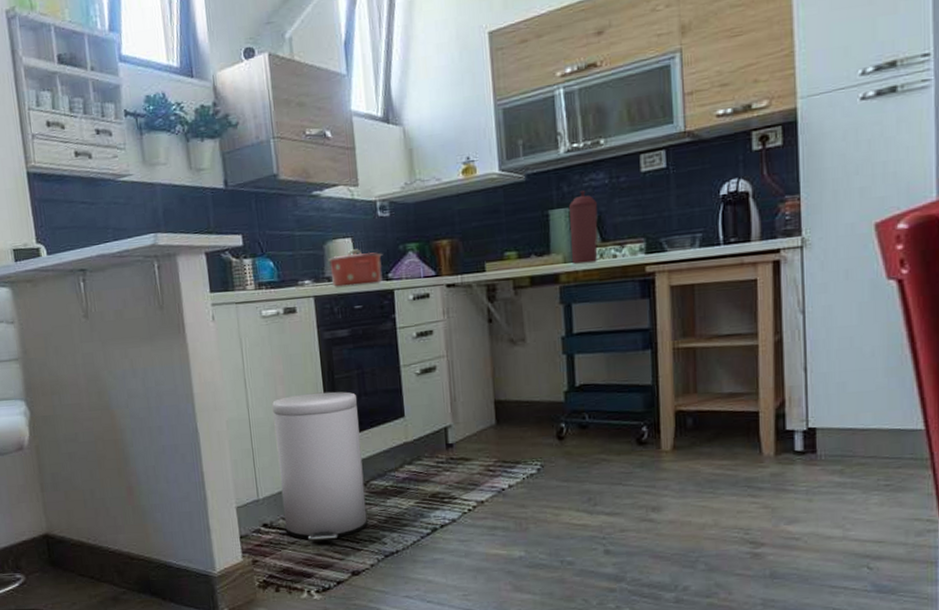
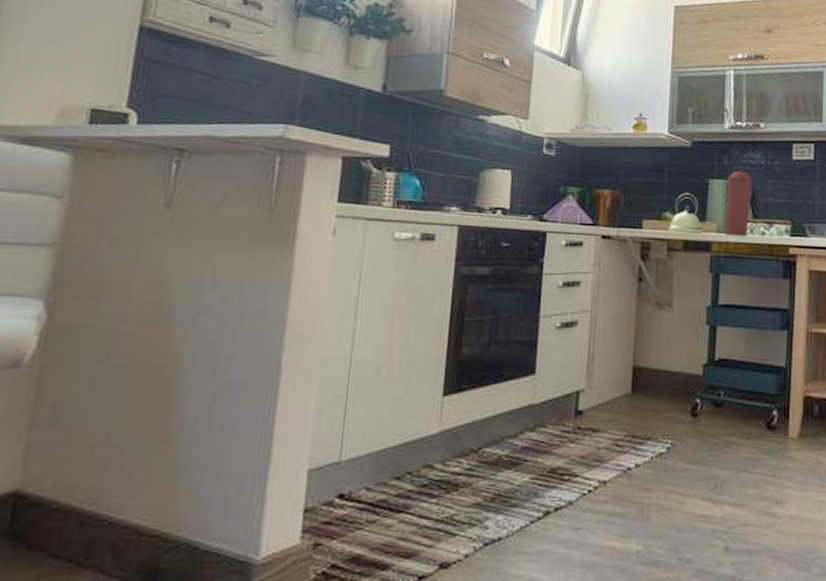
pedal bin: present [272,391,368,541] -> none [366,334,485,521]
casserole: present [326,249,383,288] -> none [480,182,542,224]
kettle: none [507,228,549,271] -> present [666,193,703,235]

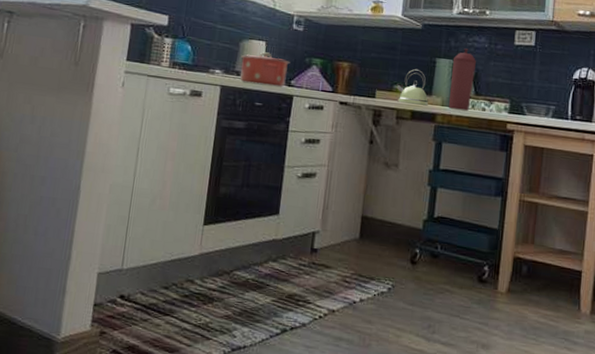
casserole: none [480,182,542,224] -> present [239,52,291,88]

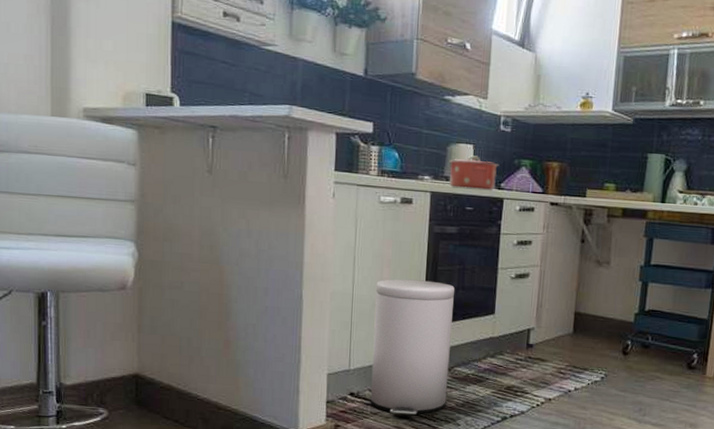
pedal bin: none [141,173,239,324] -> present [370,279,454,416]
kettle: present [396,69,429,107] -> none [607,166,640,204]
canister: present [448,48,477,112] -> none [660,142,690,207]

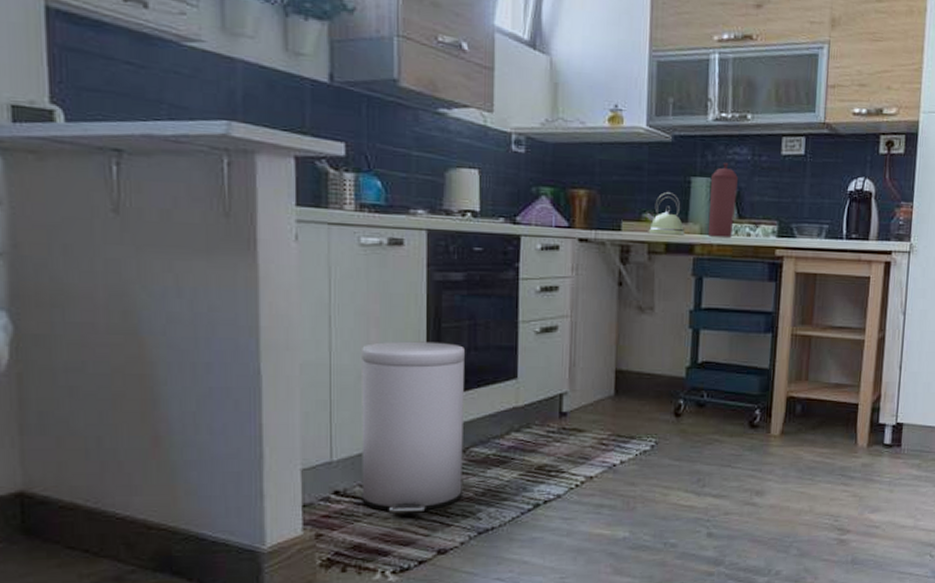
casserole: present [448,155,499,191] -> none [447,183,513,227]
kettle: none [607,166,640,204] -> present [646,192,685,237]
canister: none [660,142,690,207] -> present [708,163,739,239]

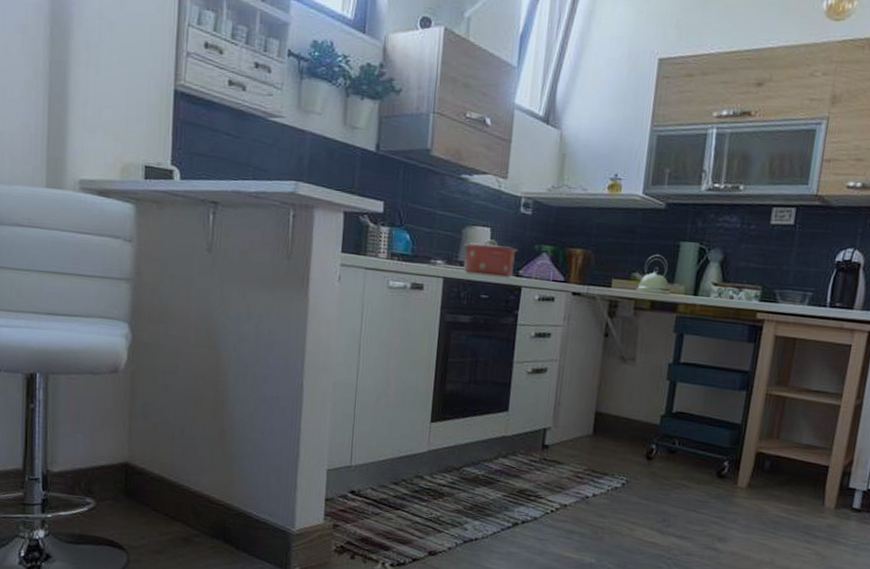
pedal bin: present [362,341,464,513] -> none [372,370,466,518]
casserole: none [447,183,513,227] -> present [462,239,518,278]
canister: present [708,163,739,239] -> none [692,230,727,300]

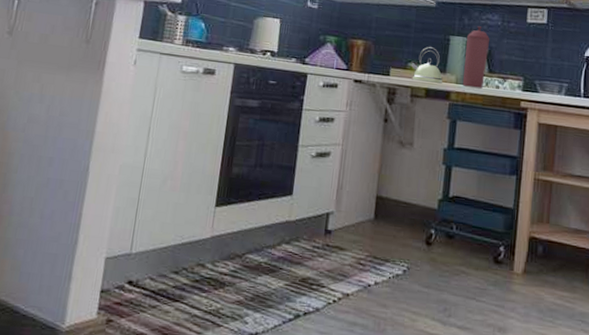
casserole: present [462,239,518,278] -> none [253,29,305,66]
canister: none [692,230,727,300] -> present [462,26,490,89]

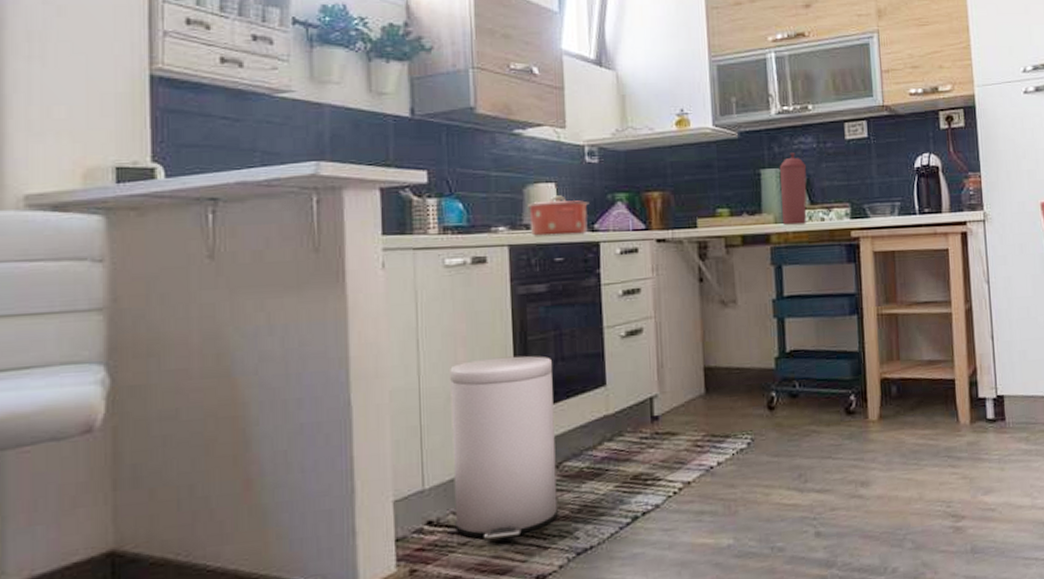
pedal bin: none [150,153,252,311] -> present [450,355,558,541]
casserole: none [253,29,305,66] -> present [526,195,590,237]
kettle: present [410,47,443,85] -> none [720,186,760,229]

